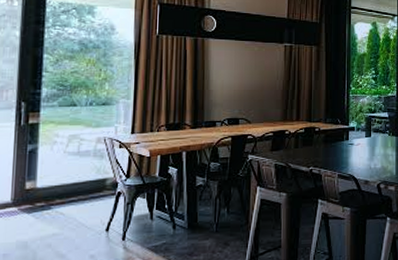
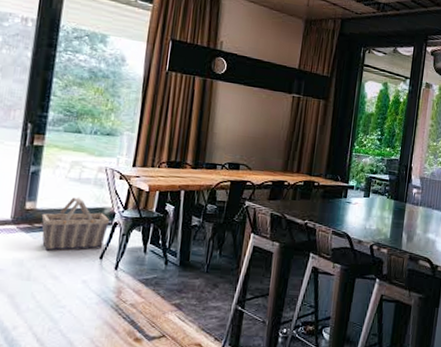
basket: none [42,170,112,231] -> present [41,197,109,252]

